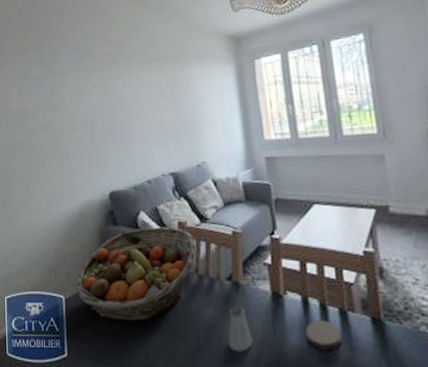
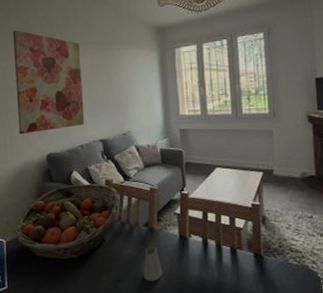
wall art: none [70,50,152,170] -> present [13,30,85,135]
coaster: present [306,320,342,351] -> none [205,256,231,279]

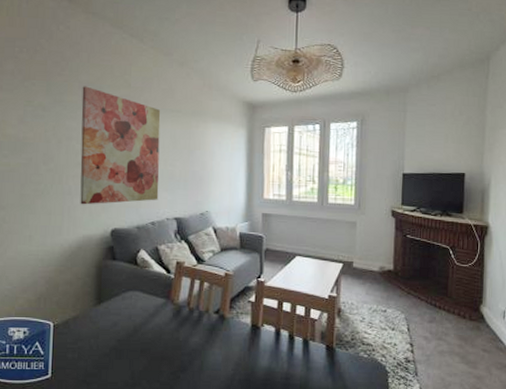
fruit basket: present [15,183,120,259] -> none [66,264,191,346]
saltshaker: present [143,245,163,282] -> none [209,333,230,372]

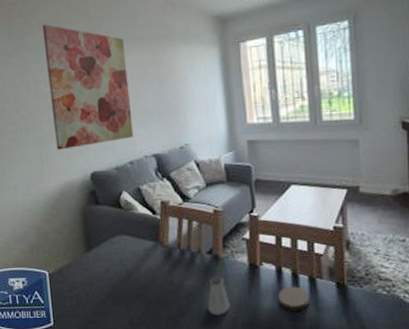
saltshaker: none [209,333,230,372] -> present [207,275,230,316]
coaster: none [275,347,302,370] -> present [279,286,310,311]

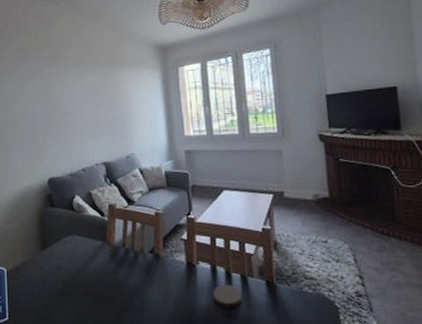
wall art: present [42,24,134,150] -> none [13,52,87,159]
saltshaker: present [207,275,230,316] -> none [149,273,170,312]

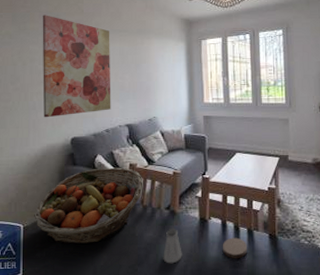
wall art: none [13,52,87,159] -> present [42,15,111,118]
fruit basket: none [16,208,124,289] -> present [34,167,143,244]
saltshaker: none [149,273,170,312] -> present [163,228,182,264]

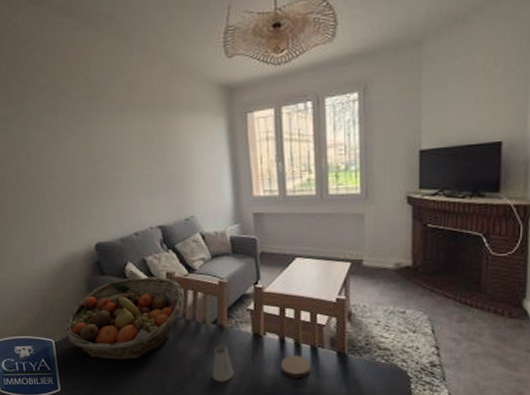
wall art: present [42,15,111,118] -> none [41,89,139,221]

